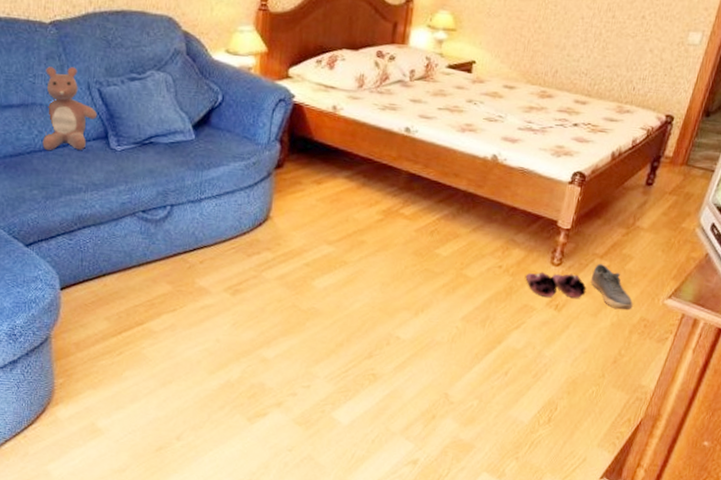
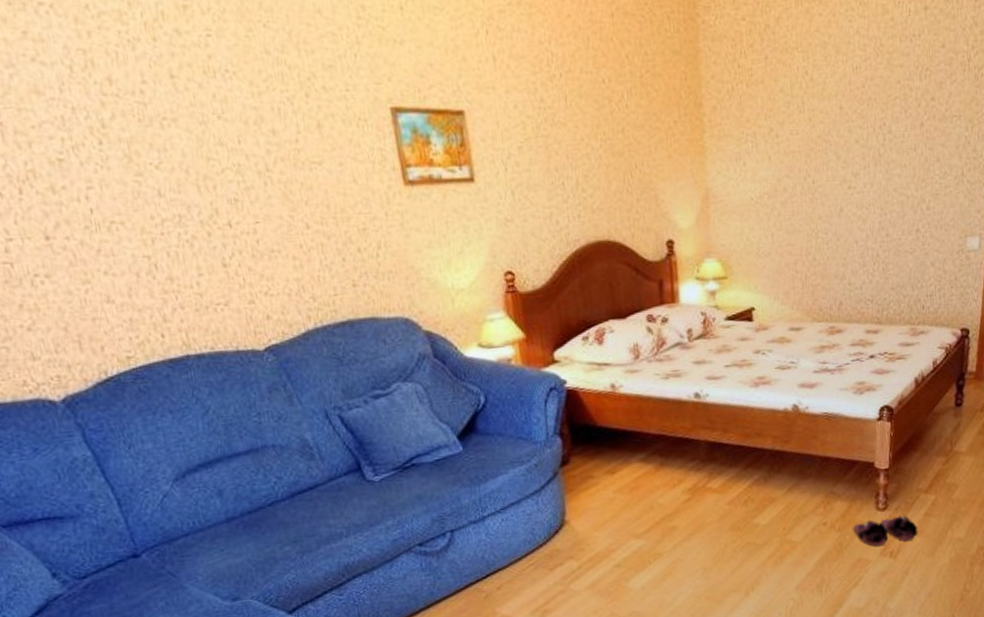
stuffed animal: present [42,66,98,151] -> none [271,395,344,498]
shoe: present [590,264,633,311] -> none [920,498,968,543]

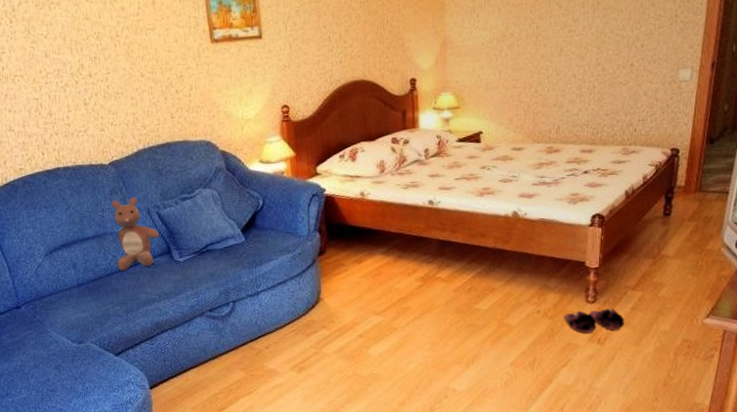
stuffed animal: none [271,395,344,498] -> present [111,197,160,272]

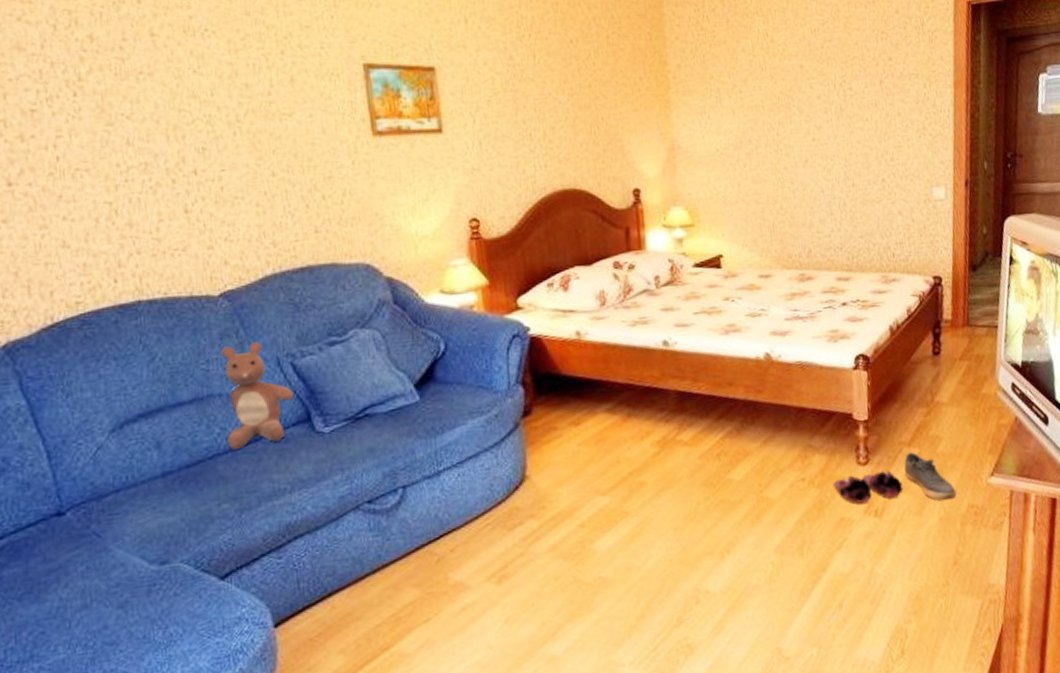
shoe: none [627,295,673,335] -> present [904,452,957,501]

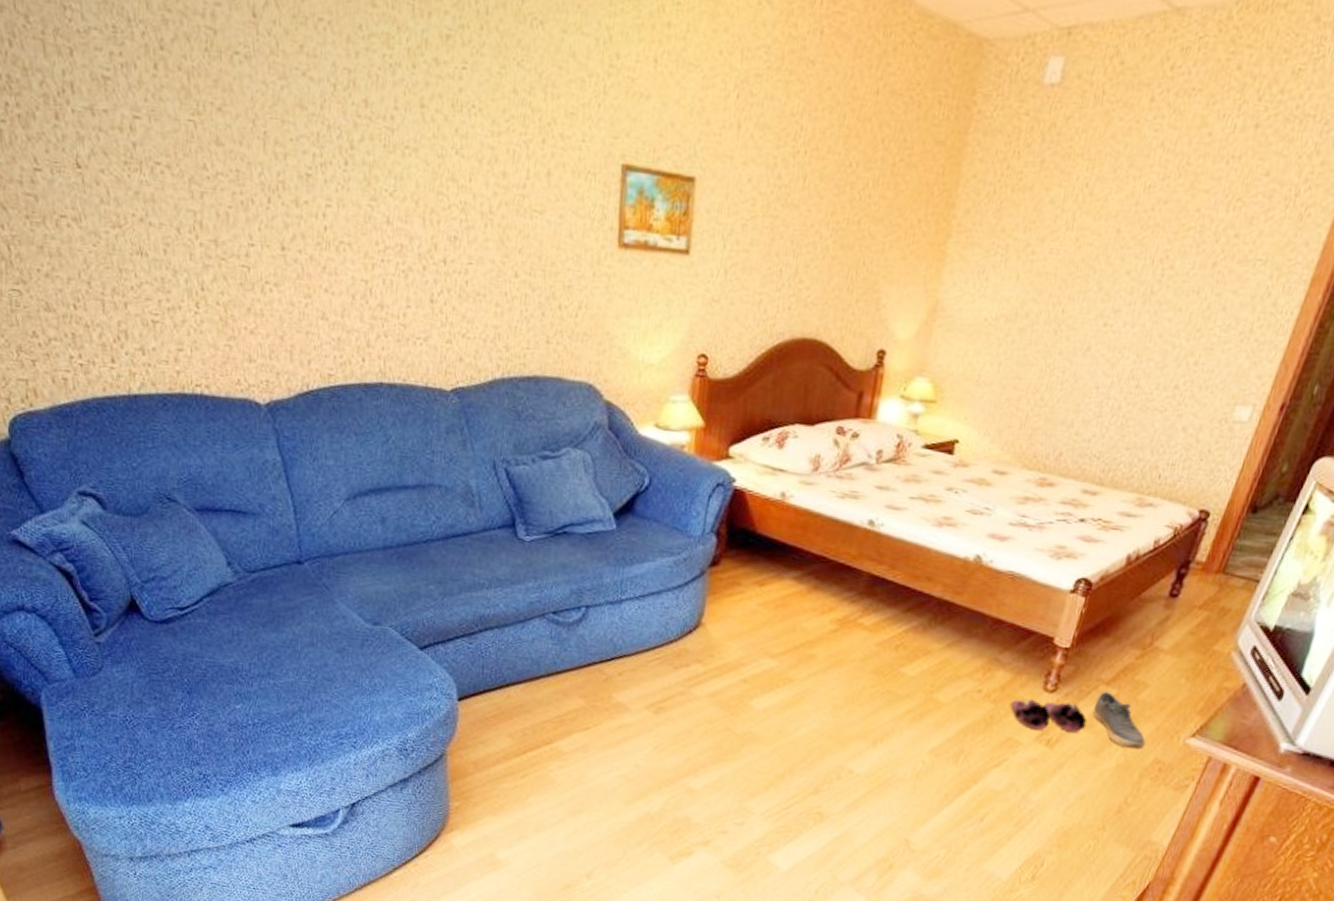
stuffed animal: present [221,342,295,451] -> none [440,441,504,540]

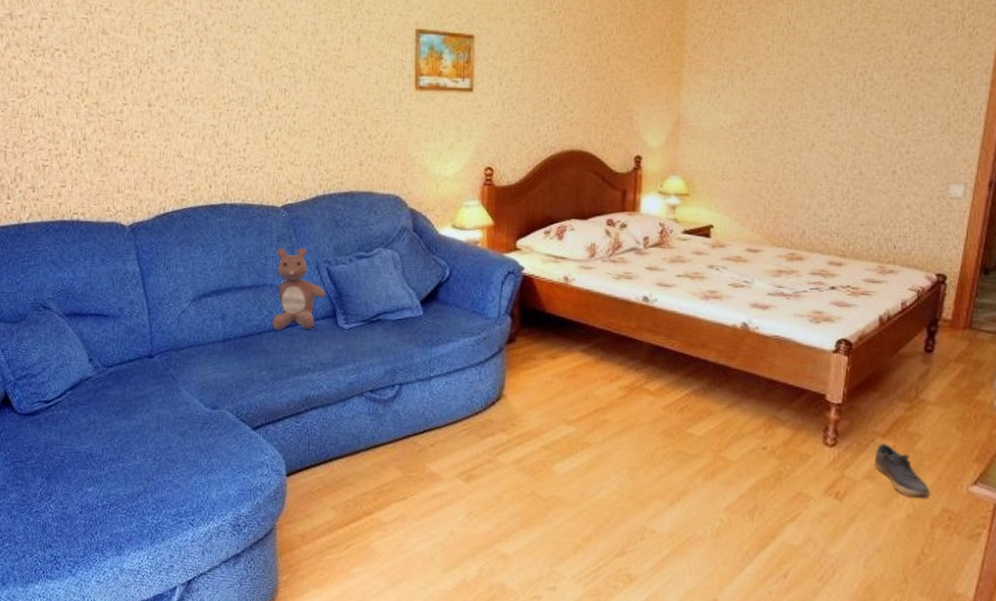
stuffed animal: none [440,441,504,540] -> present [272,248,326,331]
slippers: present [1011,699,1088,733] -> none [795,453,871,485]

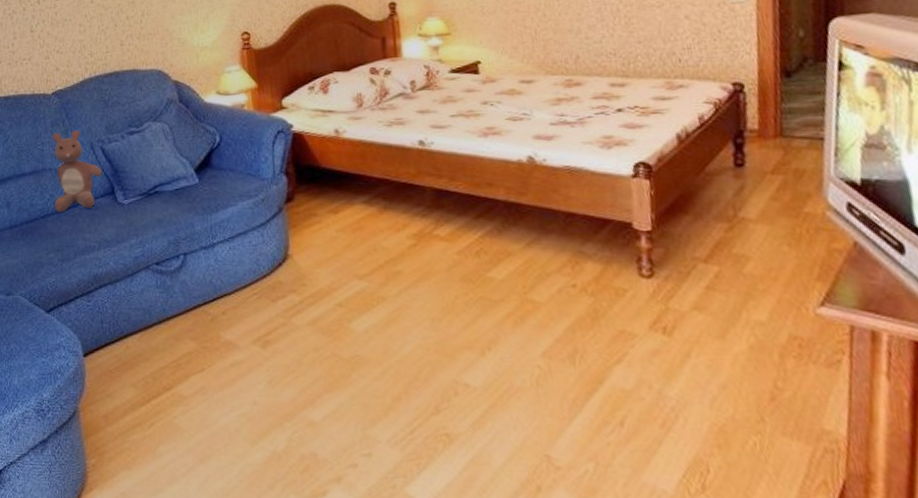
shoe: present [874,444,930,500] -> none [699,270,773,327]

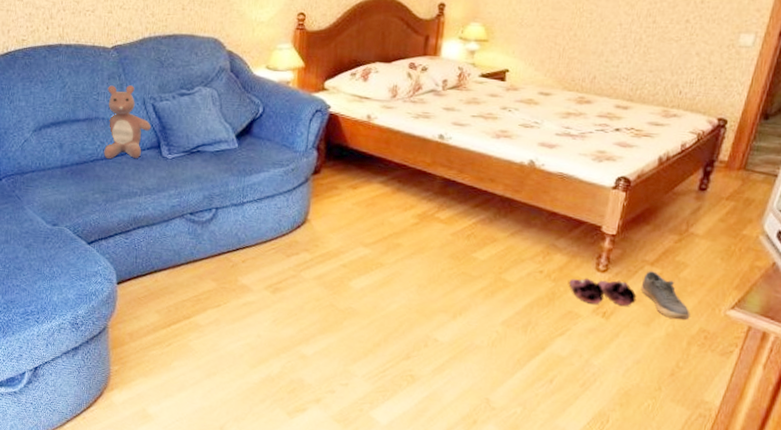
slippers: none [610,285,700,318] -> present [569,278,637,306]
shoe: none [699,270,773,327] -> present [640,271,691,321]

